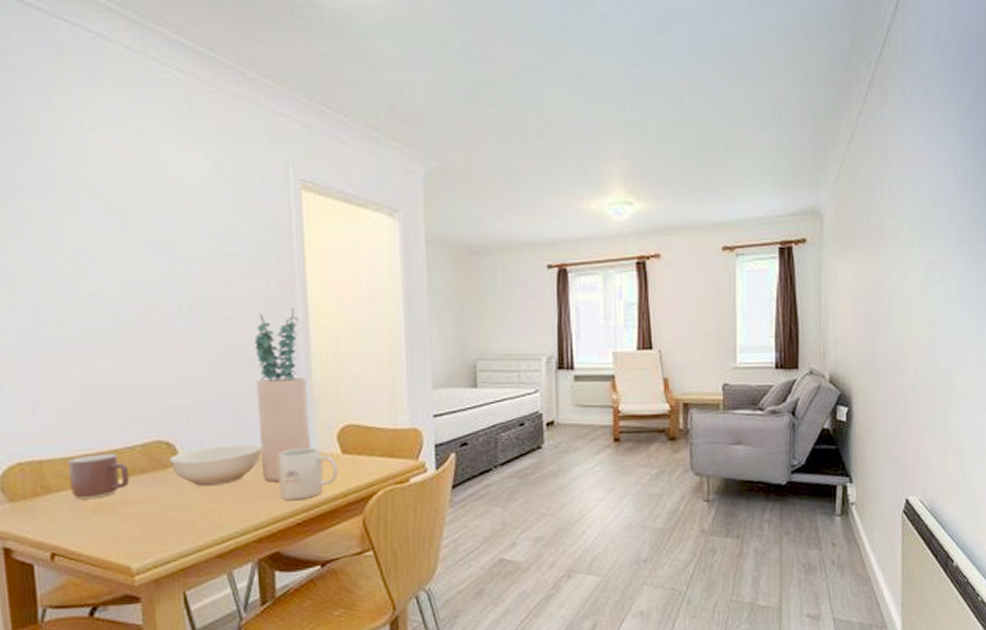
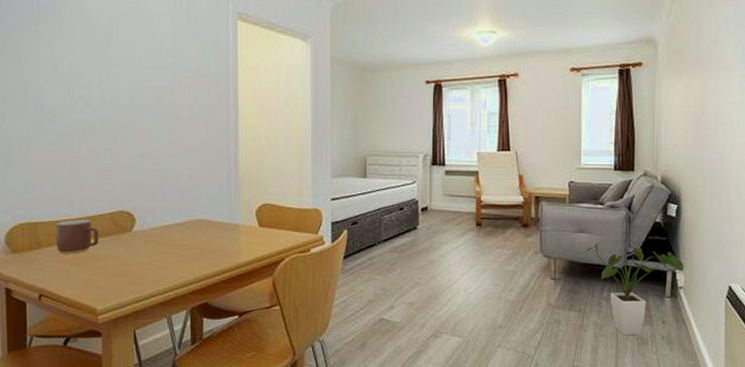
bowl: present [169,444,262,487] -> none [129,216,198,248]
vase: present [254,308,311,483] -> none [196,111,235,247]
mug: present [277,448,339,501] -> none [209,221,256,263]
house plant: none [743,455,857,563] -> present [585,243,685,336]

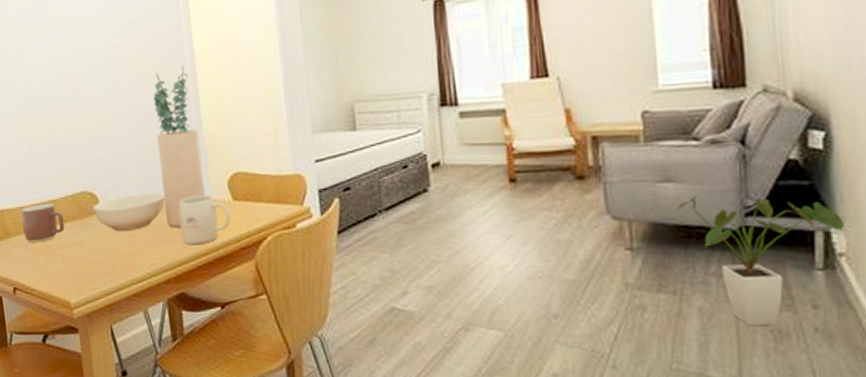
bowl: none [129,216,198,248] -> present [93,193,165,232]
vase: none [196,111,235,247] -> present [153,65,206,228]
mug: none [209,221,256,263] -> present [178,195,231,245]

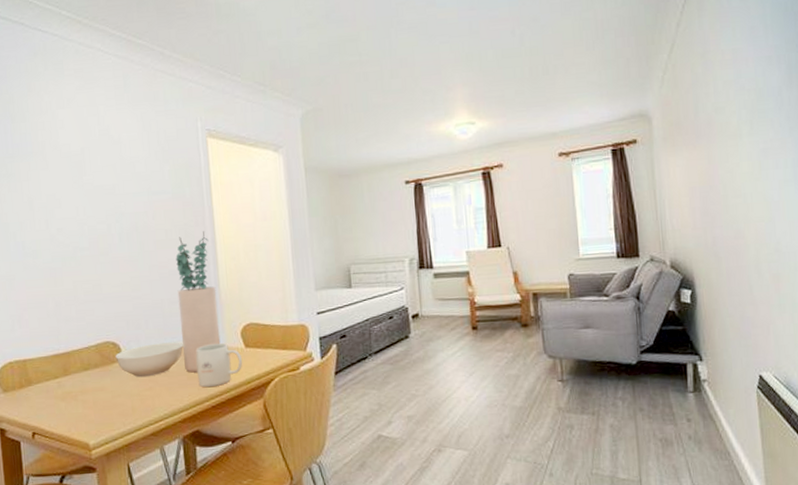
mug: present [21,203,65,243] -> none [44,353,87,390]
house plant: present [675,195,846,327] -> none [593,338,707,438]

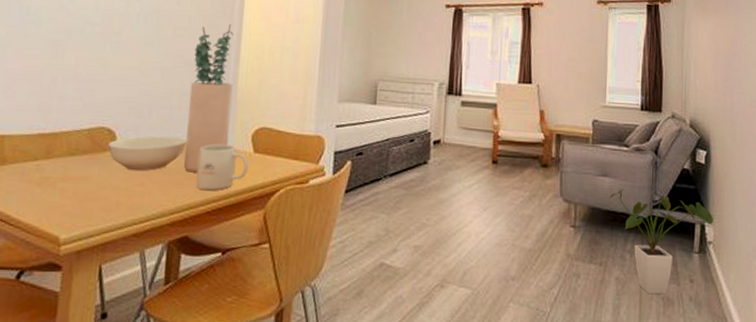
house plant: none [593,338,707,438] -> present [608,188,714,295]

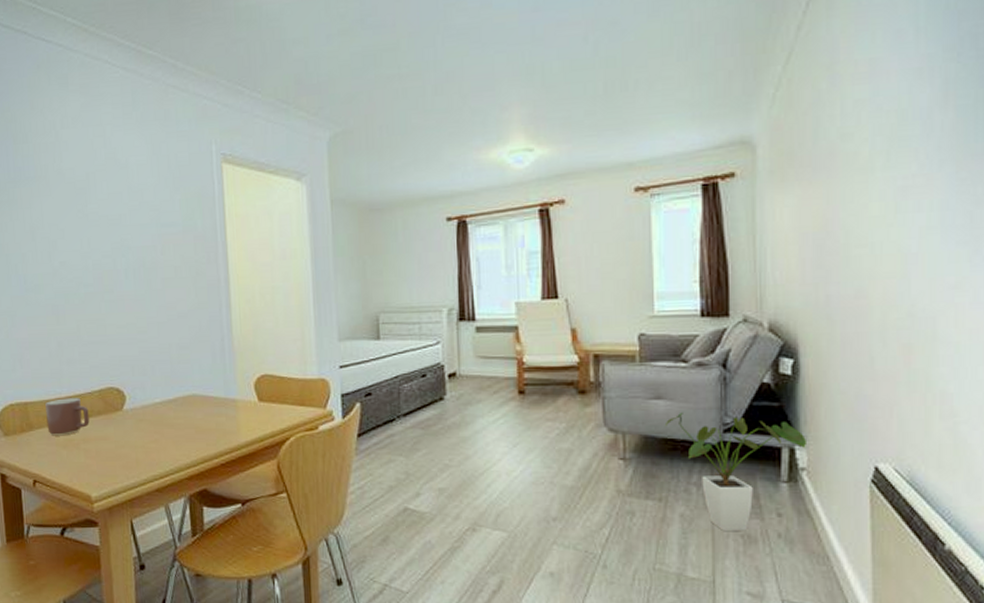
mug: none [22,134,73,173] -> present [45,398,90,436]
bowl: present [108,136,187,171] -> none [119,391,192,428]
vase: present [184,24,234,173] -> none [185,269,232,426]
mug: present [196,144,249,191] -> none [204,396,256,443]

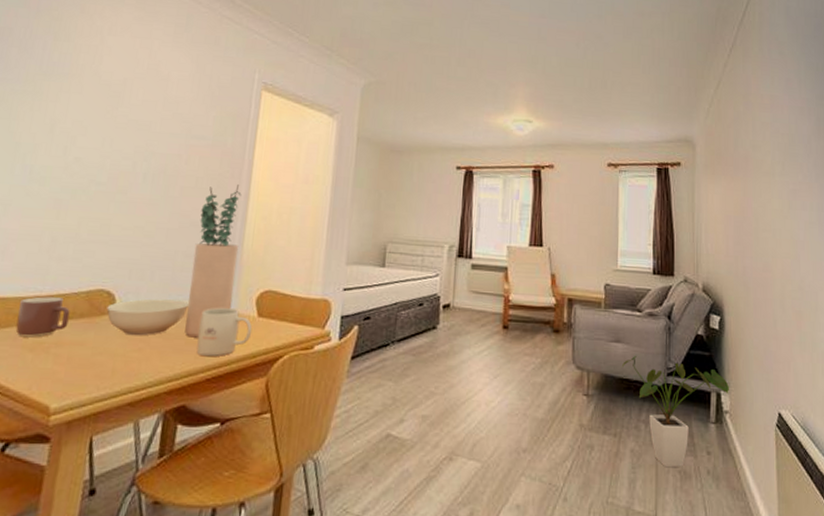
bowl: none [119,391,192,428] -> present [106,299,189,336]
vase: none [185,269,232,426] -> present [185,185,241,338]
mug: none [204,396,256,443] -> present [196,308,253,357]

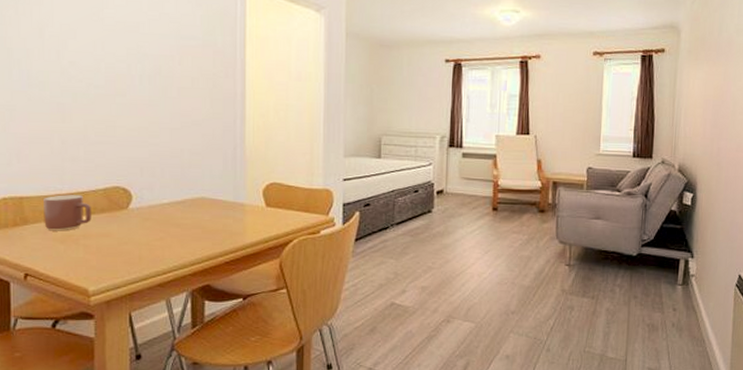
bowl: present [106,299,189,336] -> none [125,193,200,227]
vase: present [185,185,241,338] -> none [199,84,241,227]
mug: present [196,308,253,357] -> none [212,200,262,243]
house plant: present [621,355,730,468] -> none [600,229,697,323]

